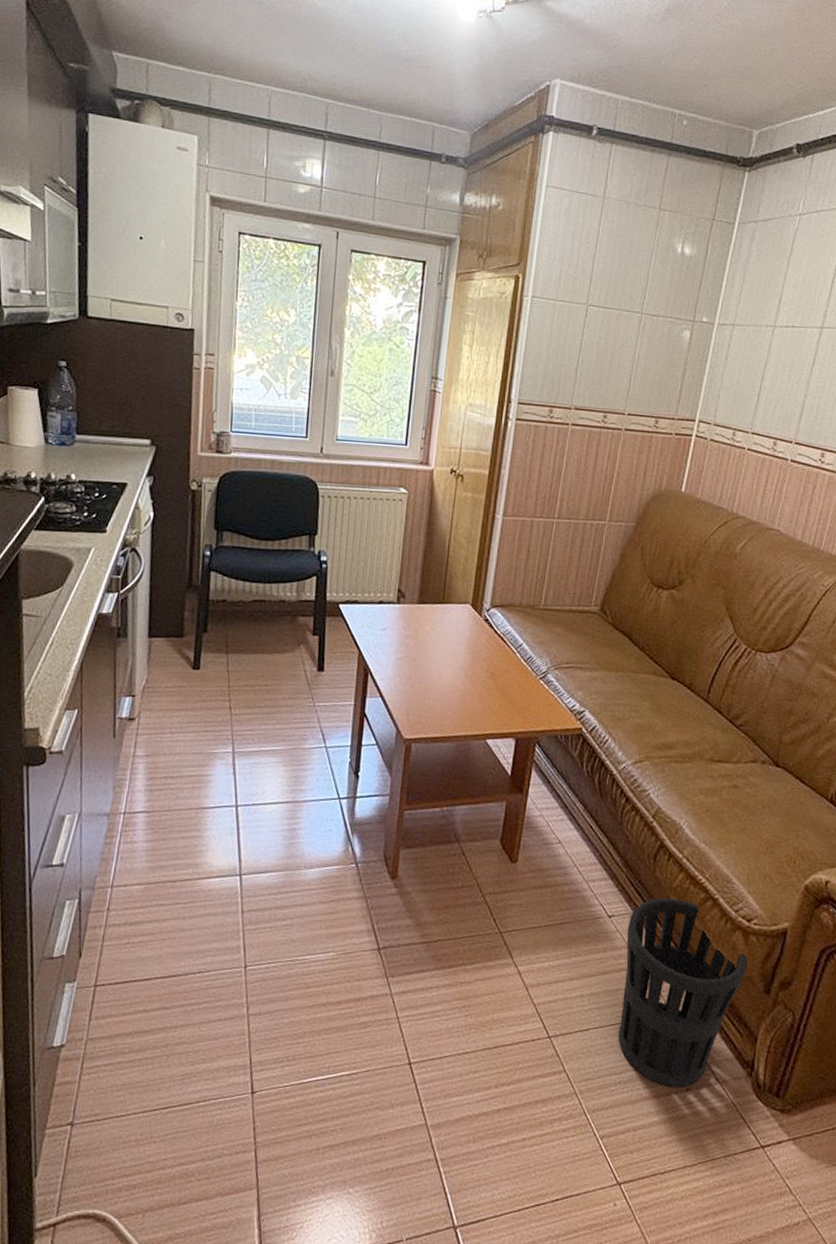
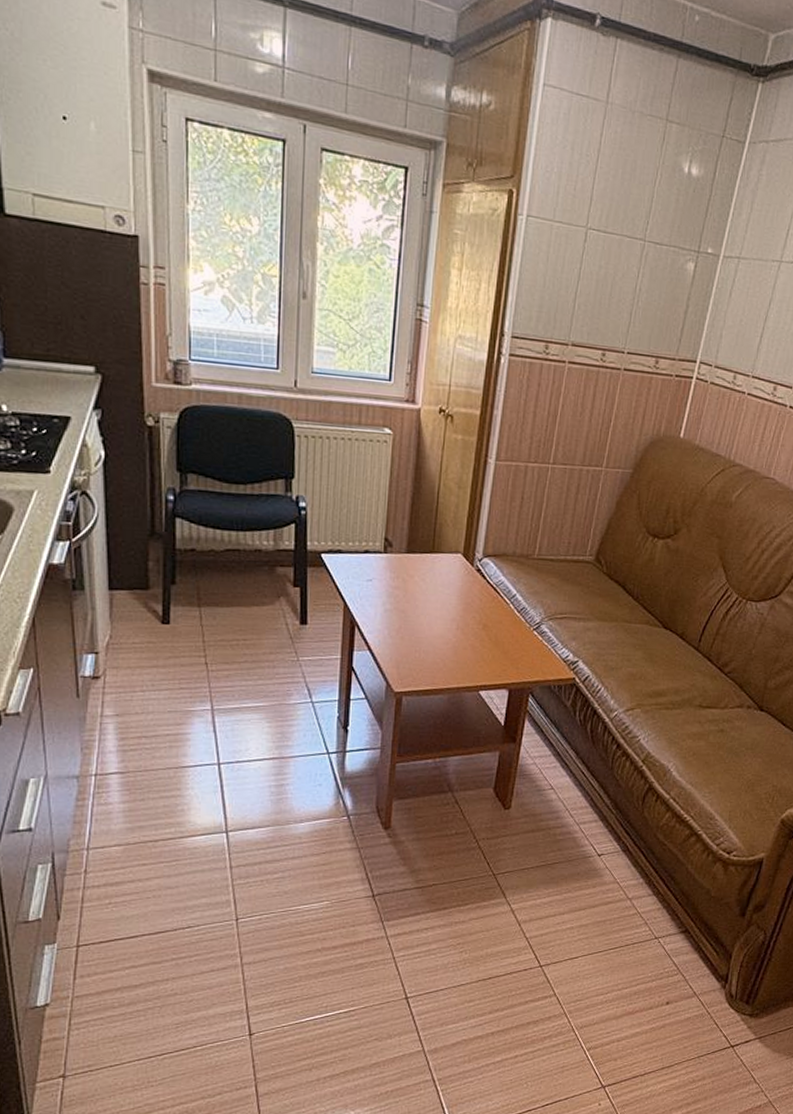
wastebasket: present [618,898,748,1088] -> none [605,836,727,1002]

